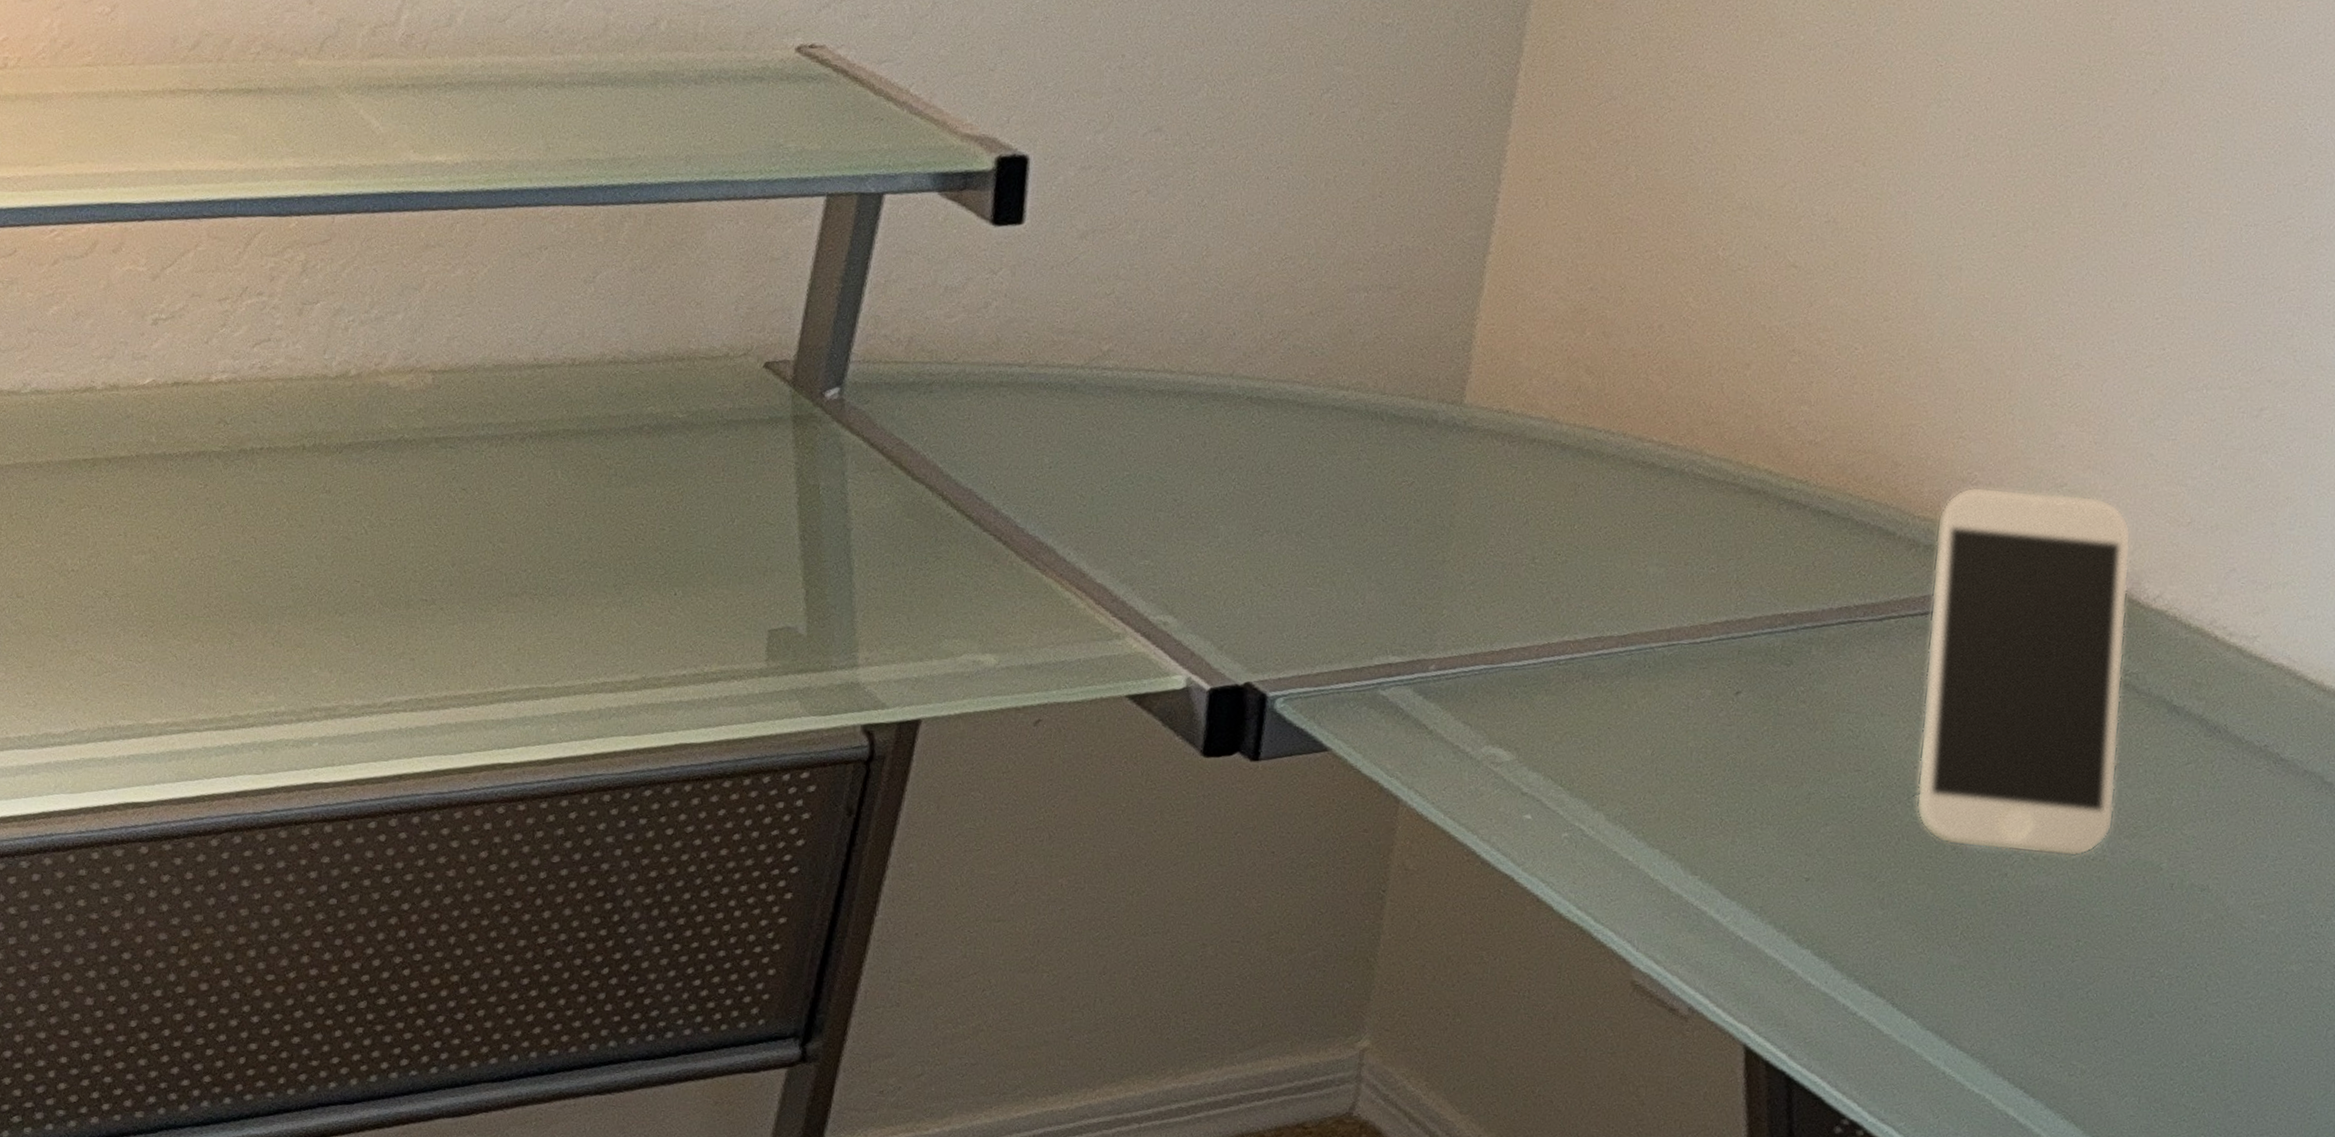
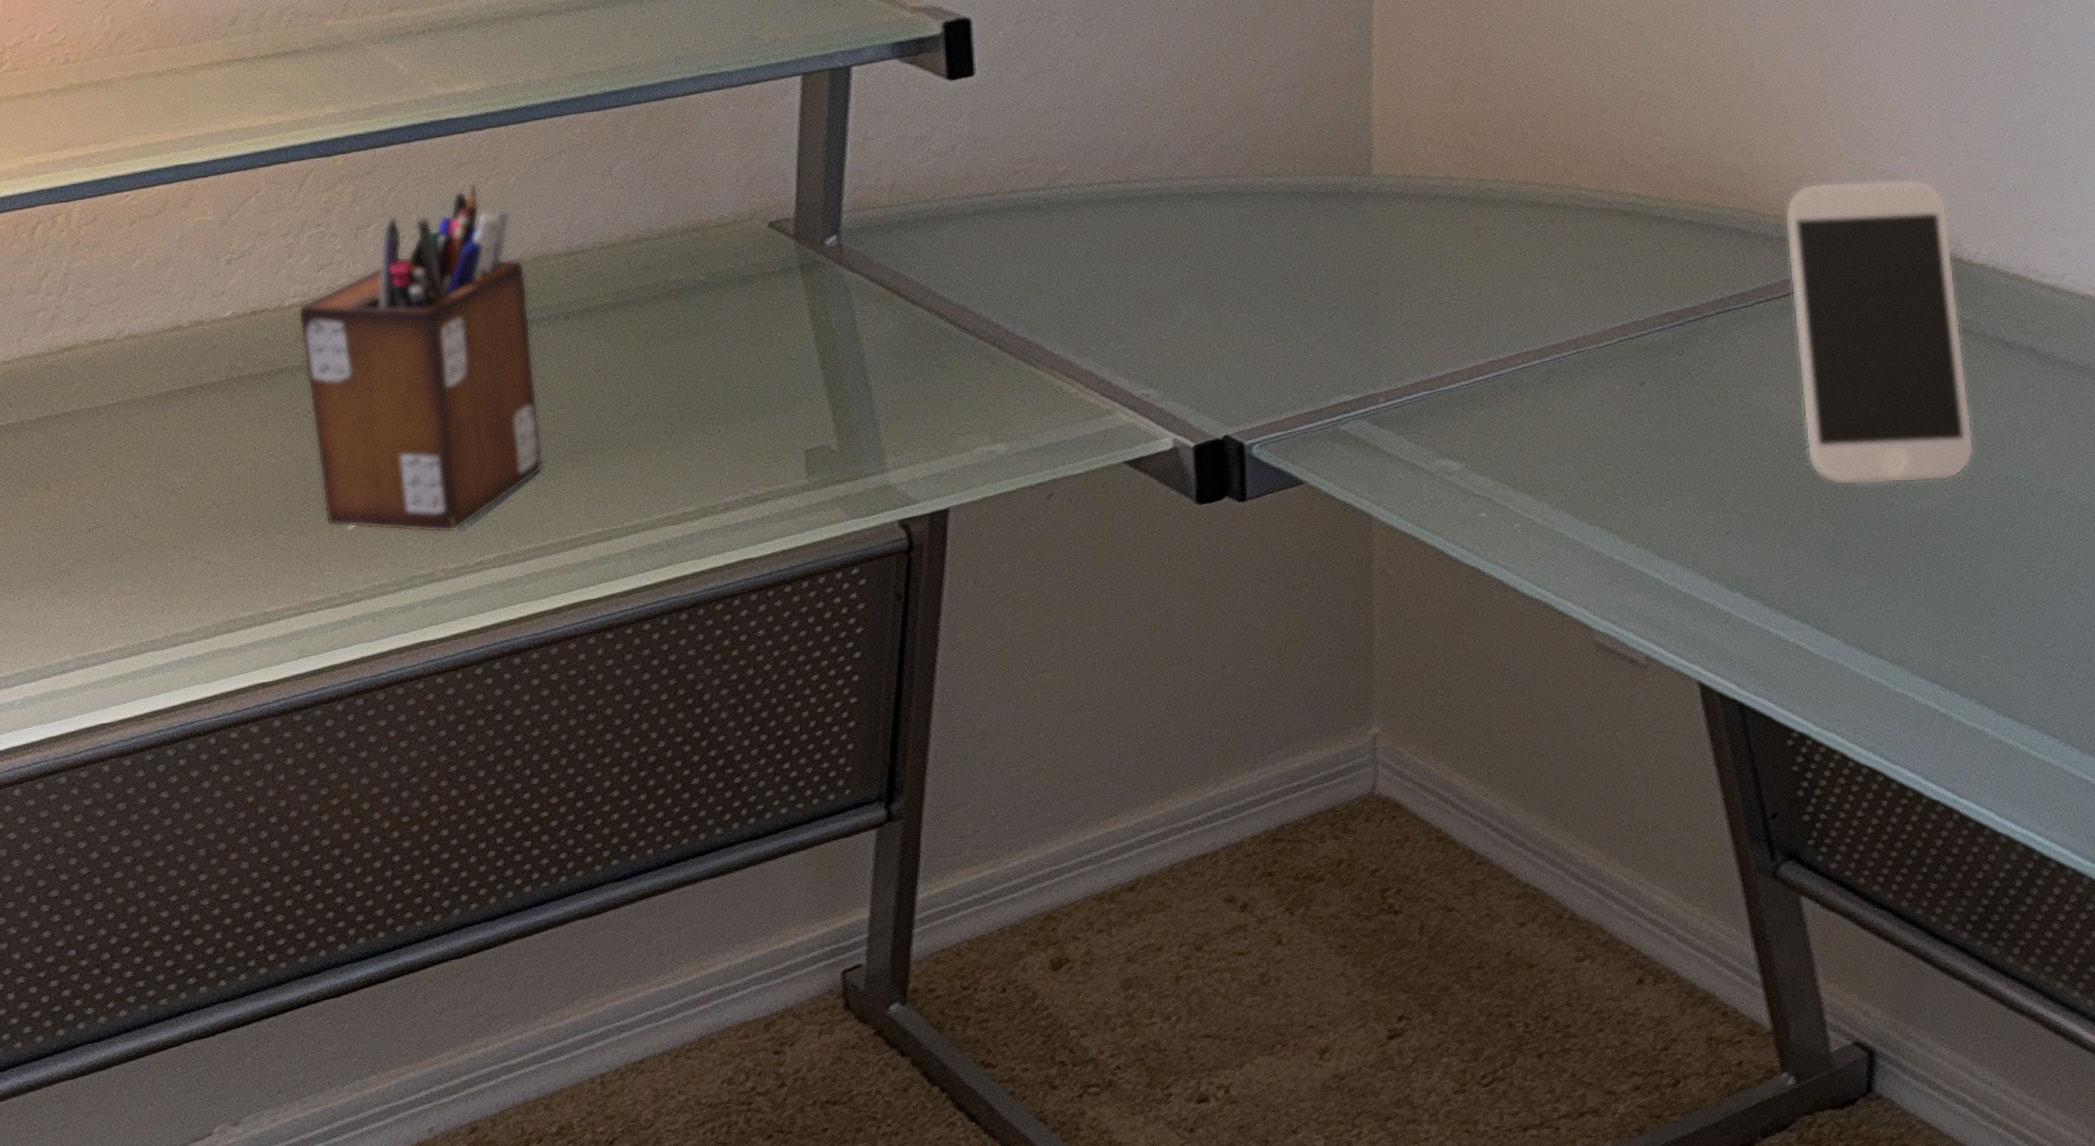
desk organizer: none [224,270,484,666] -> present [298,183,543,533]

